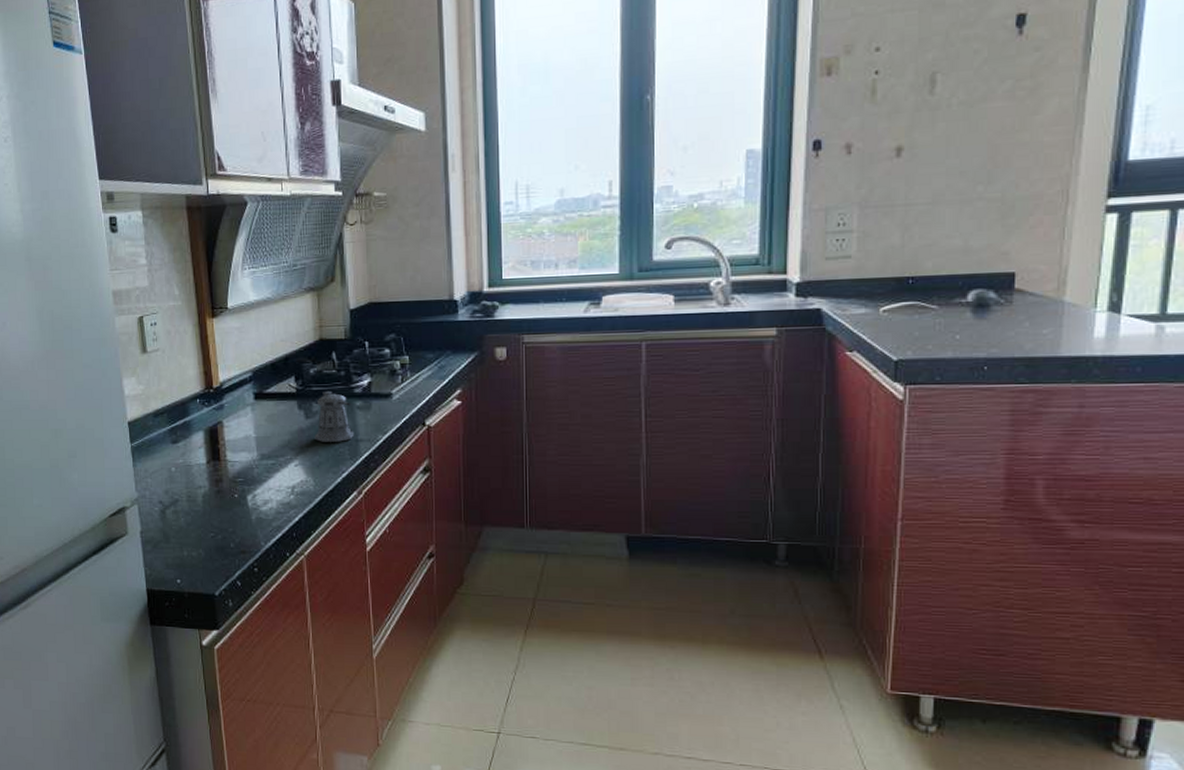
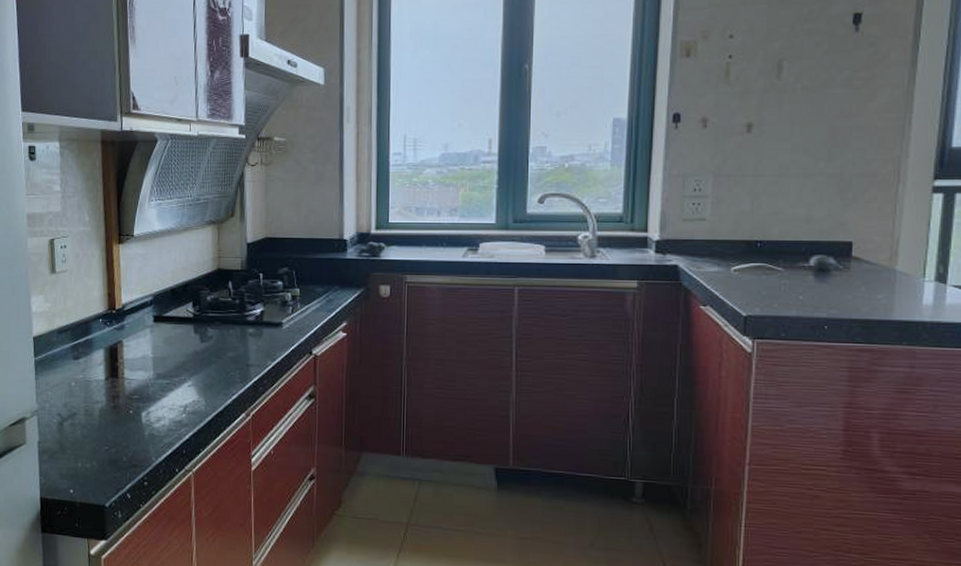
pepper shaker: present [314,391,355,442] -> none [208,317,246,366]

